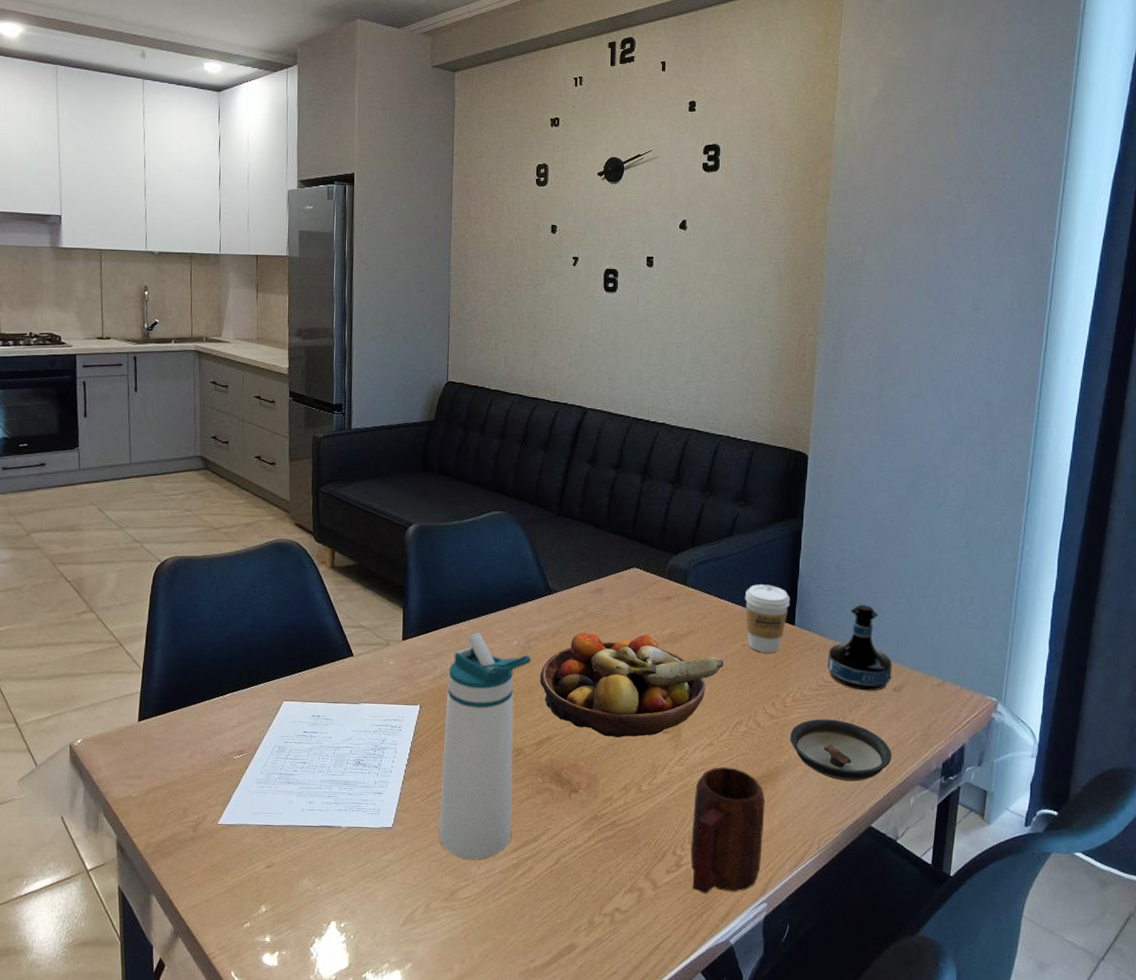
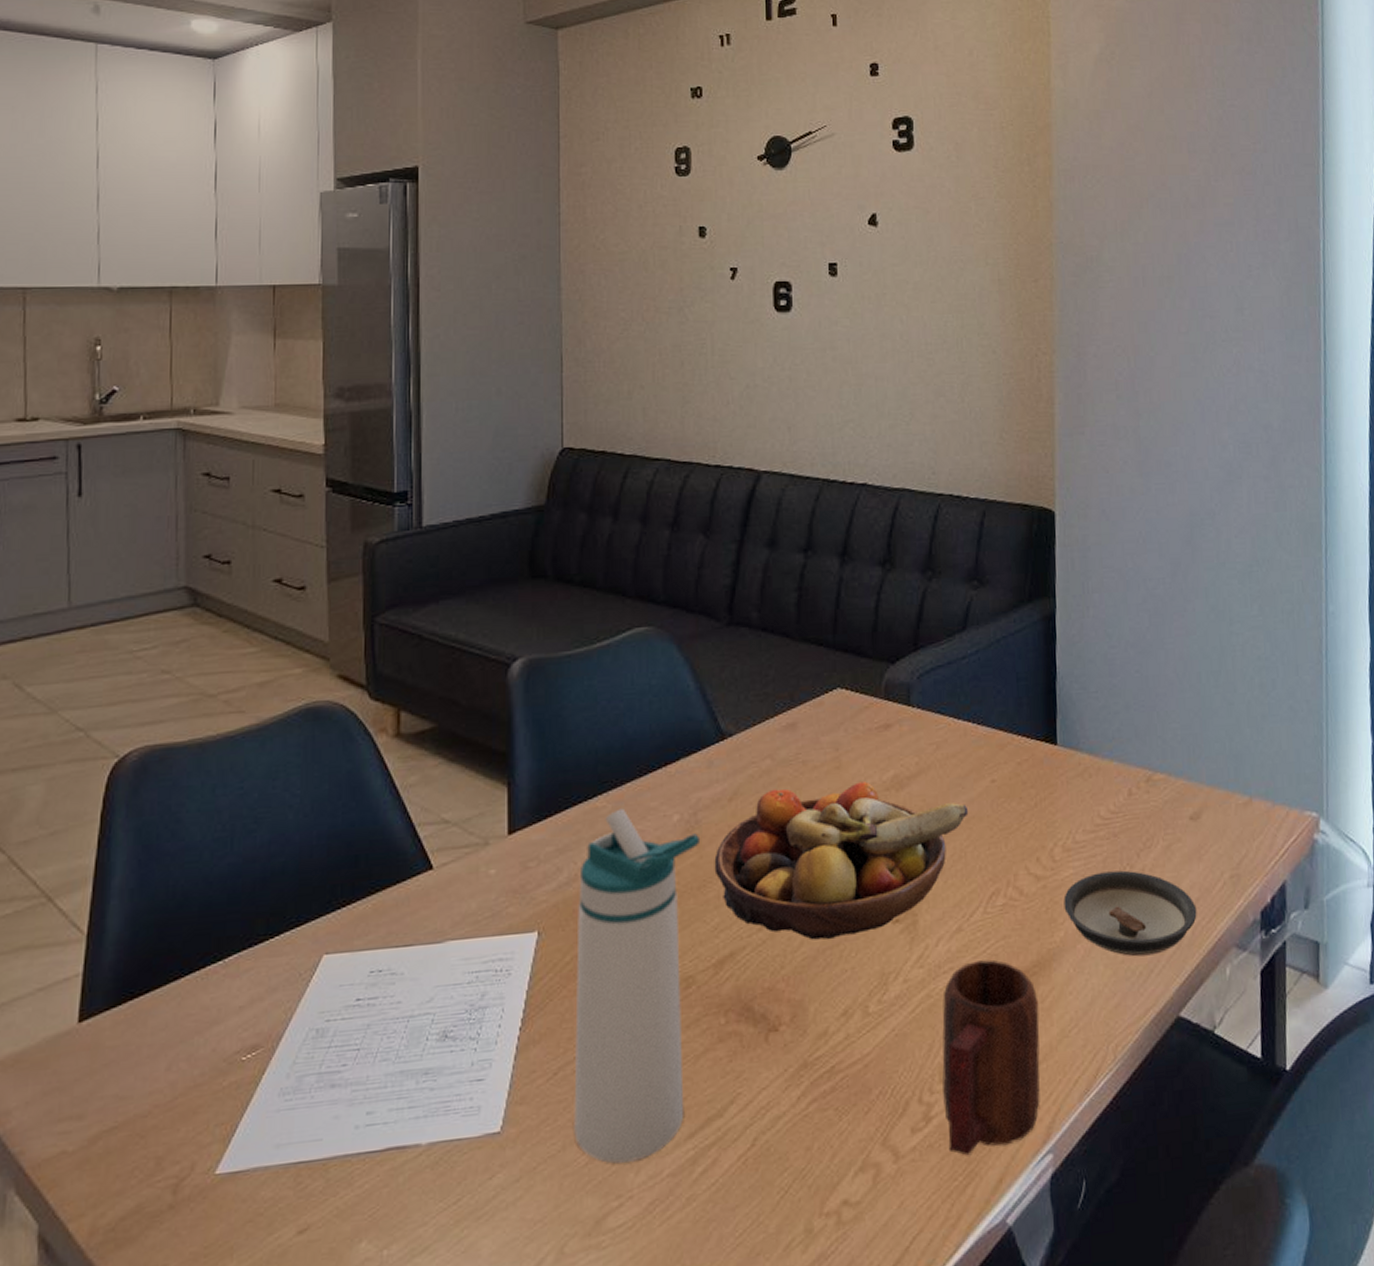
coffee cup: present [744,584,790,653] -> none [988,692,1049,788]
tequila bottle: present [827,605,892,691] -> none [1103,706,1186,825]

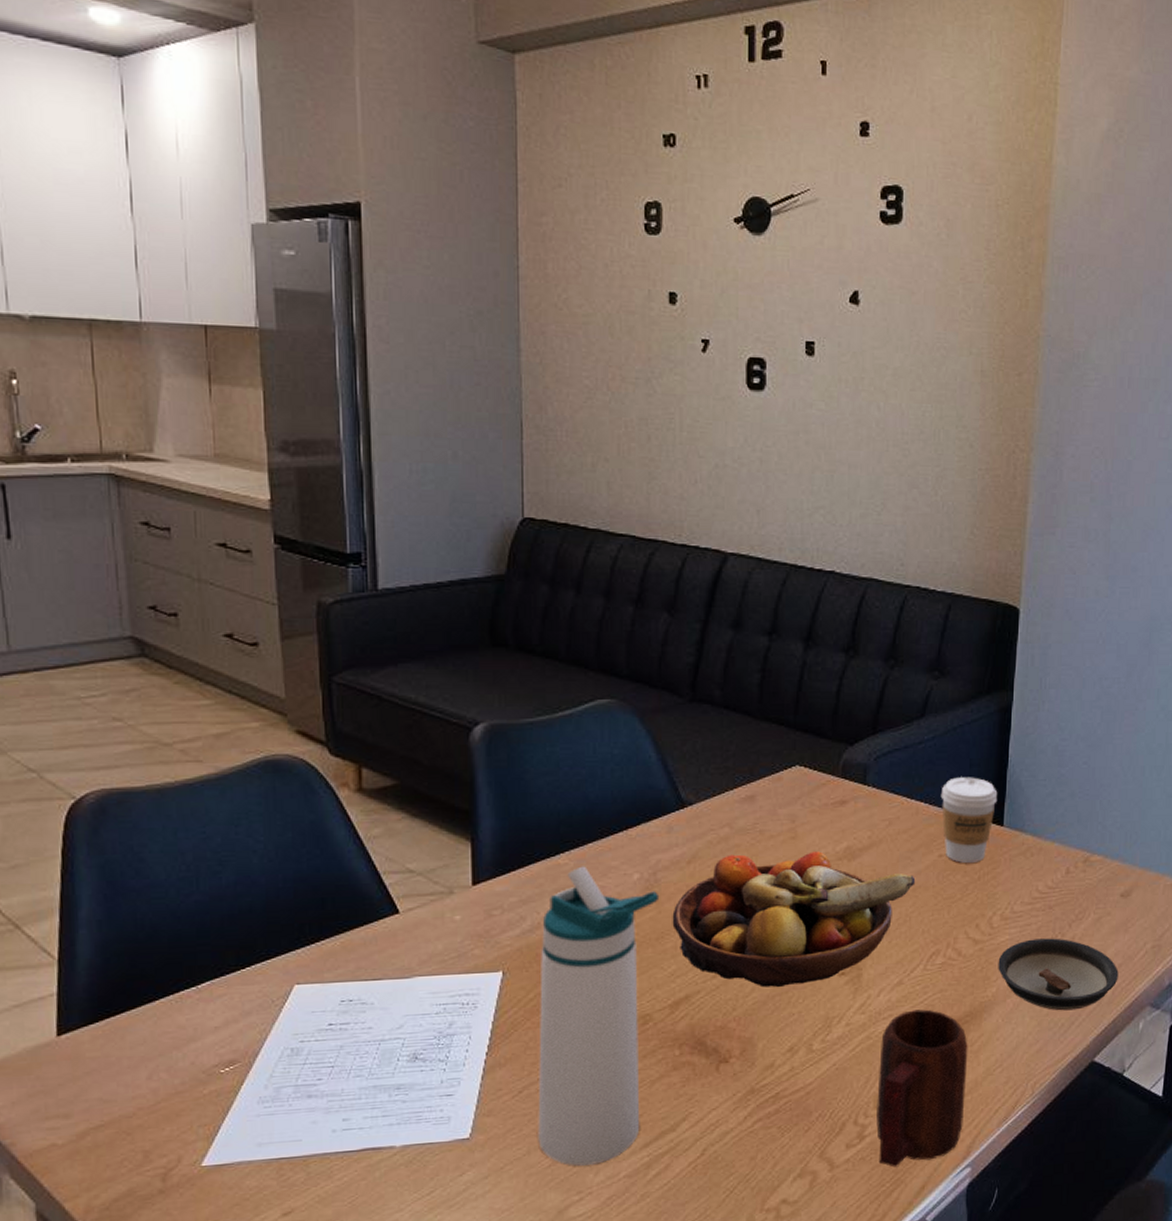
coffee cup: none [988,692,1049,788] -> present [940,777,998,863]

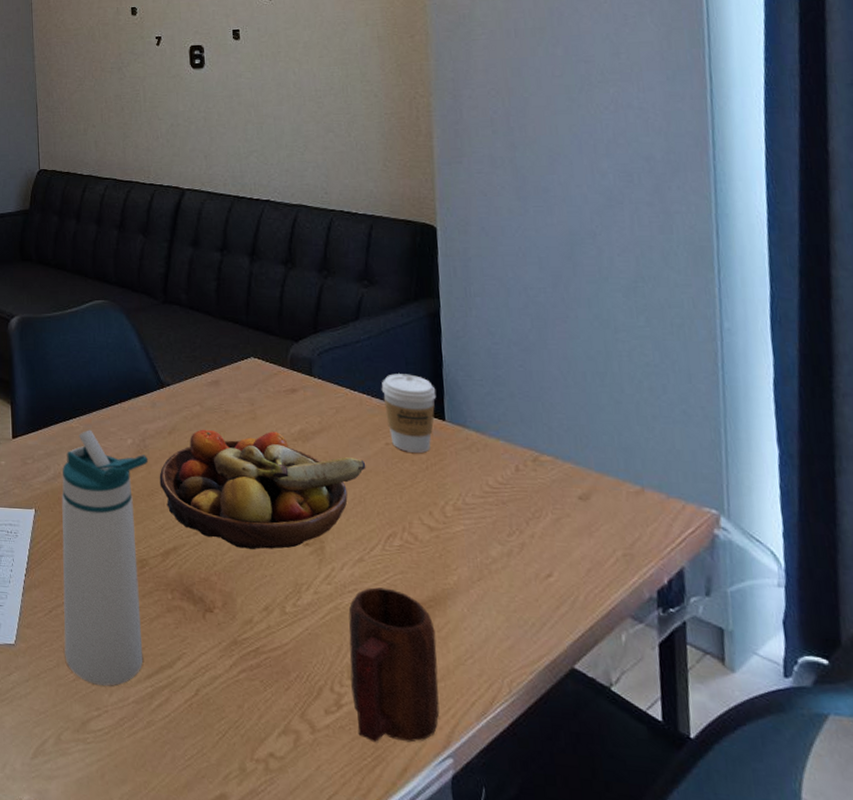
saucer: present [998,938,1119,1011] -> none [456,532,589,611]

